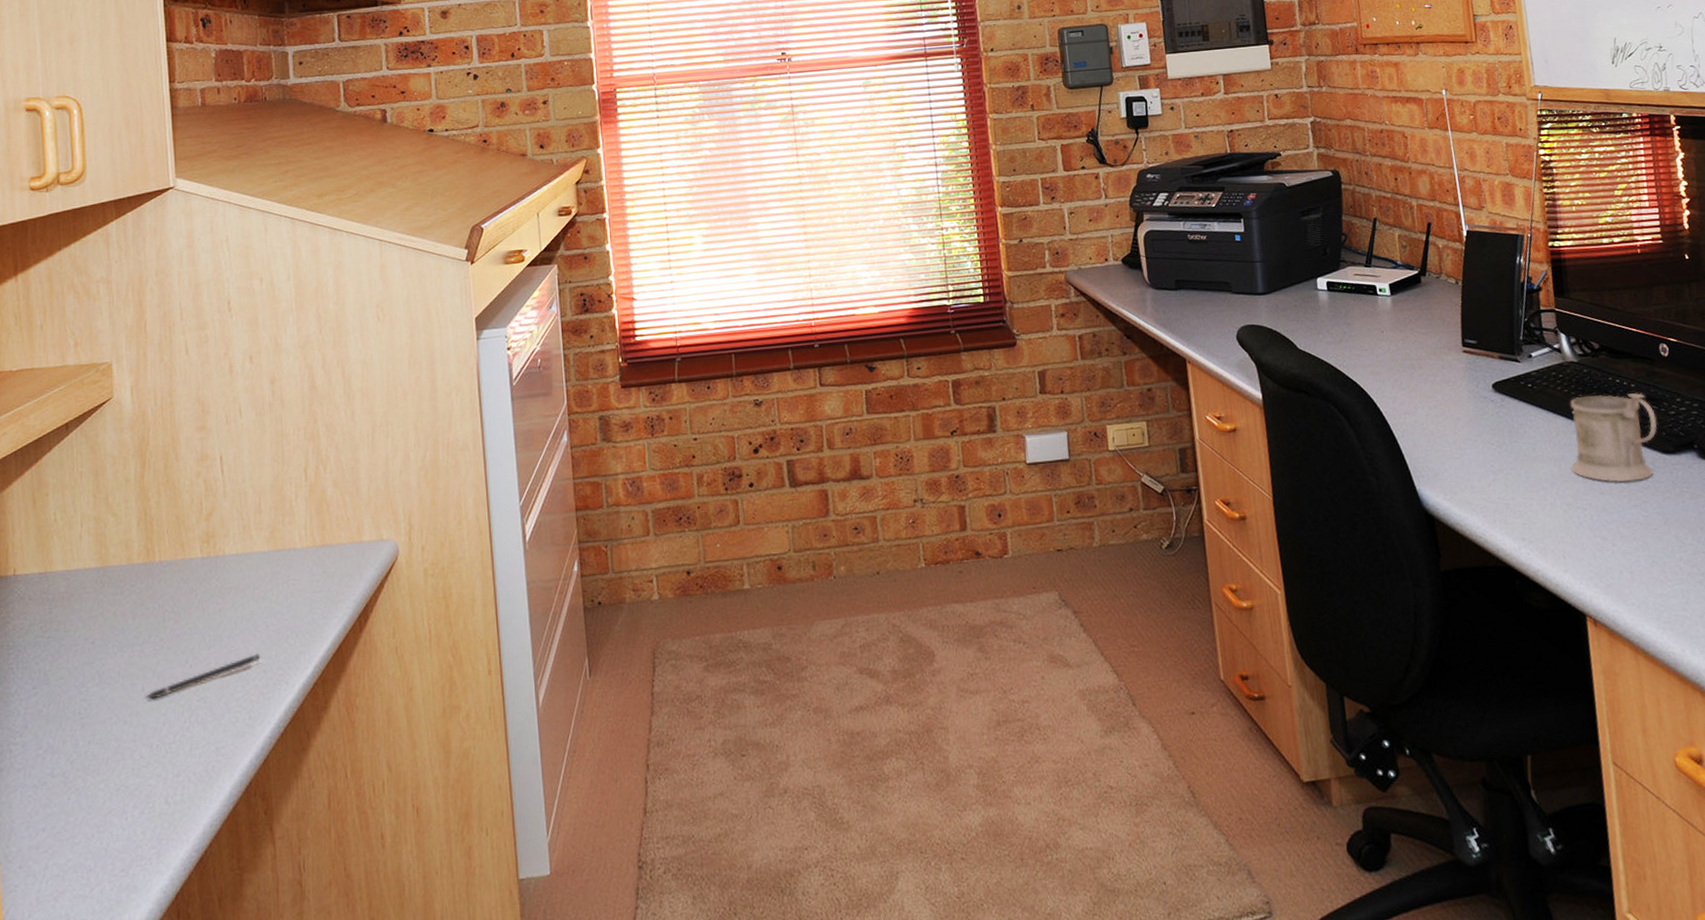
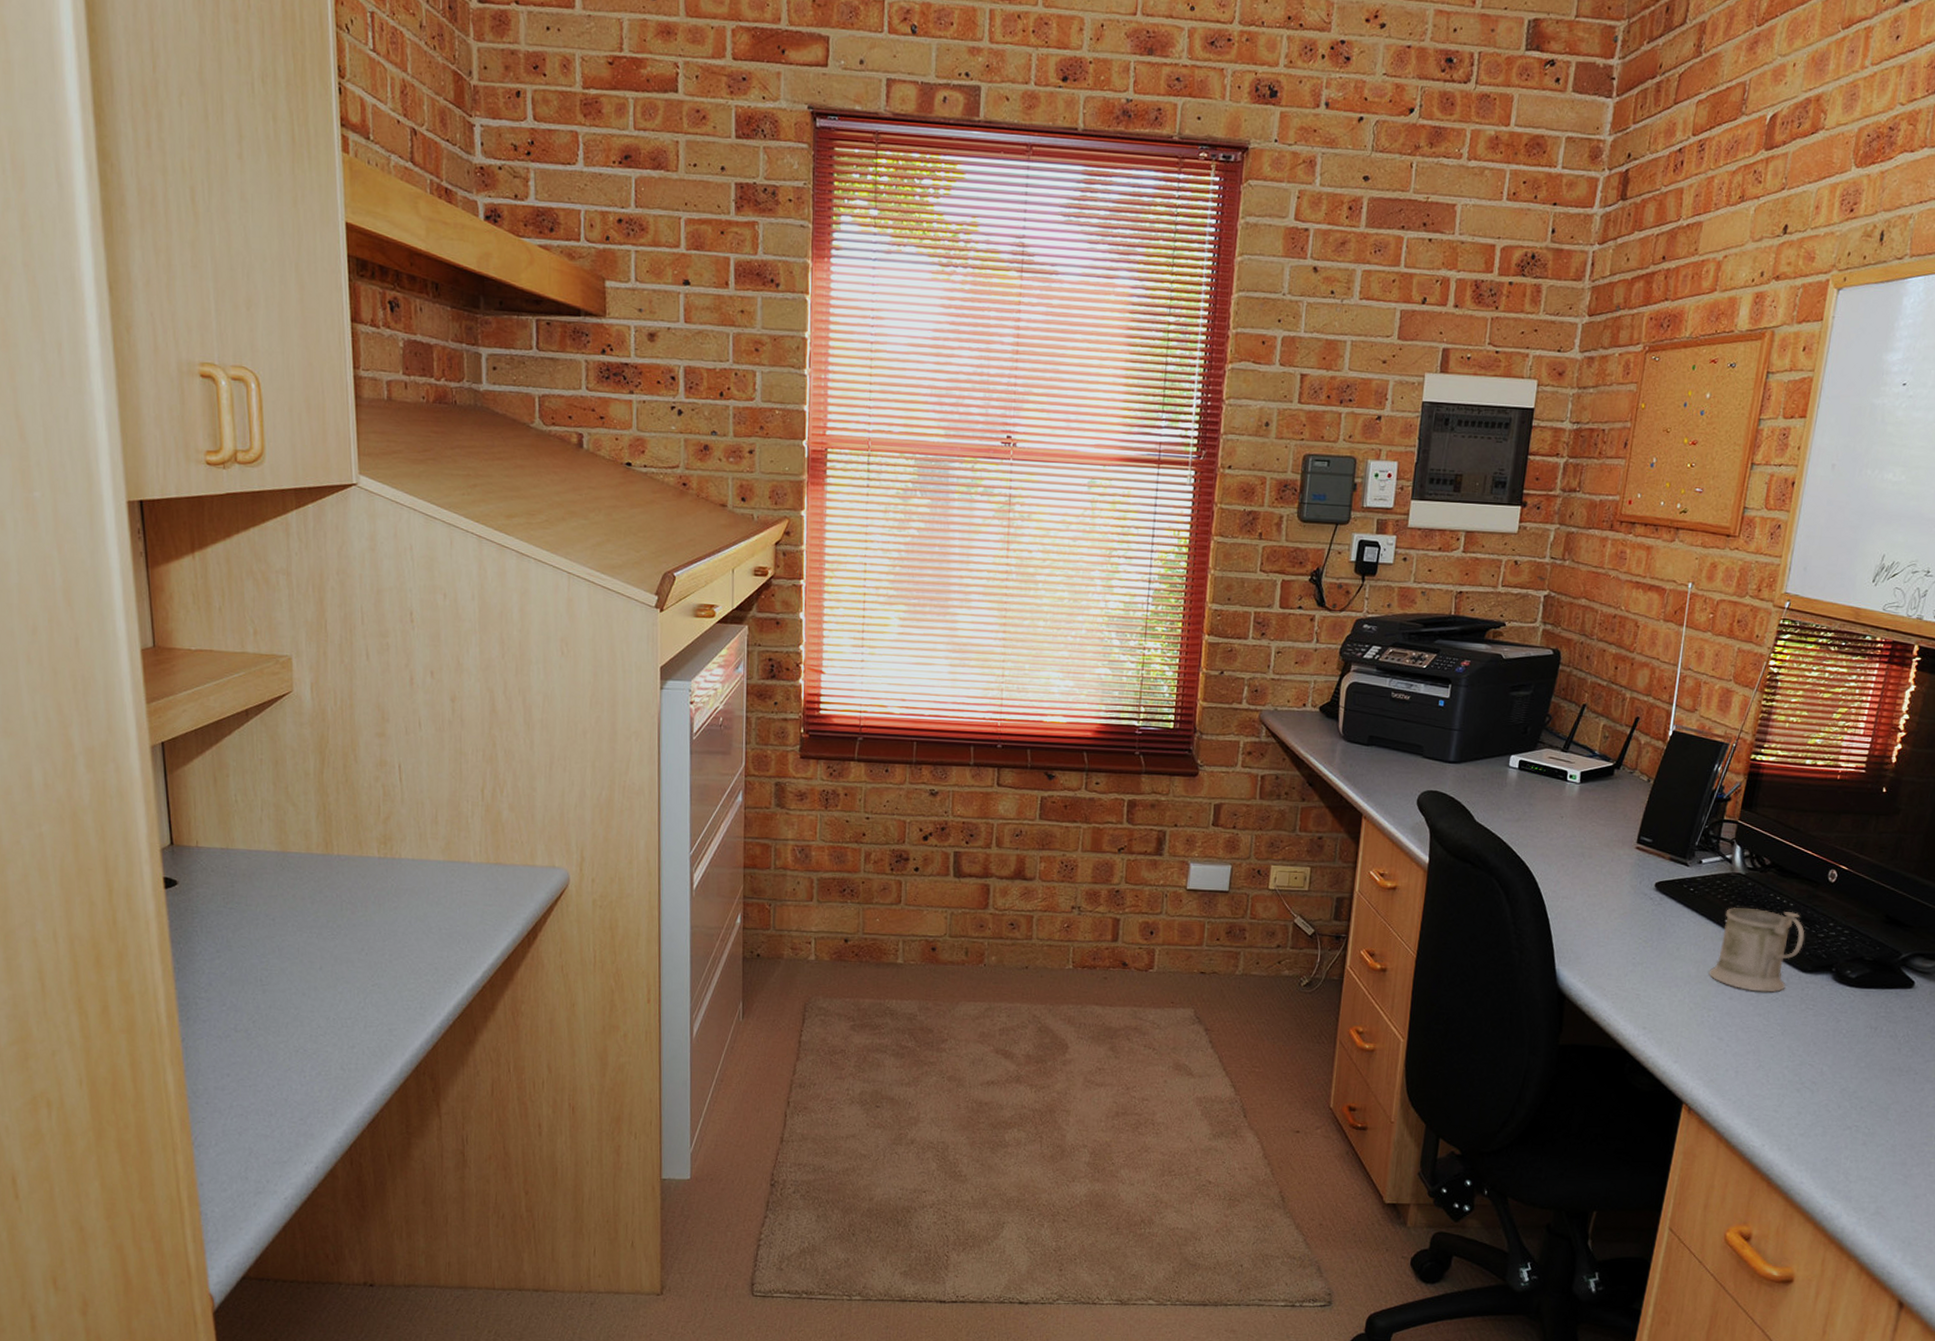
pen: present [144,653,260,700] -> none [322,952,432,978]

